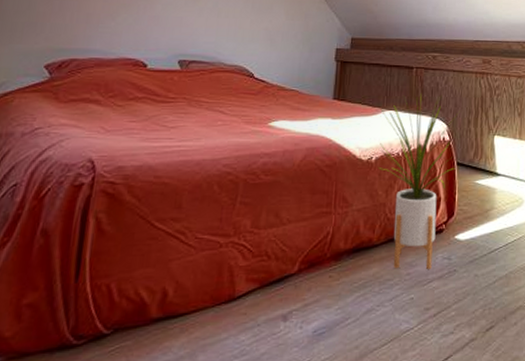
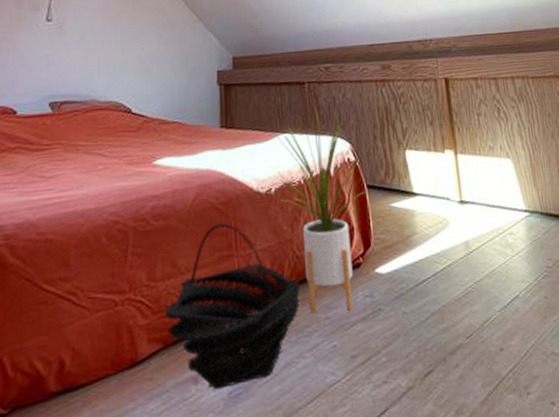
basket: none [263,183,387,328] -> present [164,223,300,390]

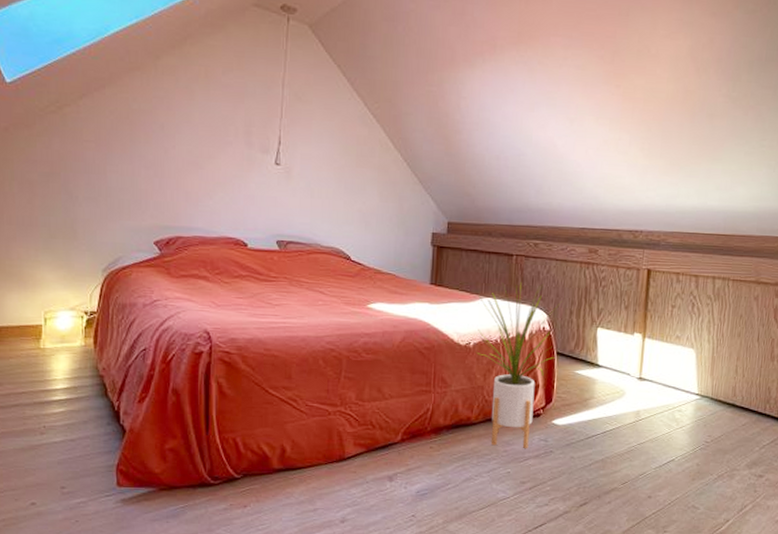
basket: present [164,223,300,390] -> none [368,364,485,488]

